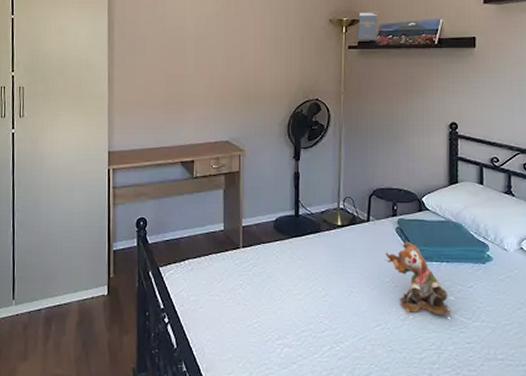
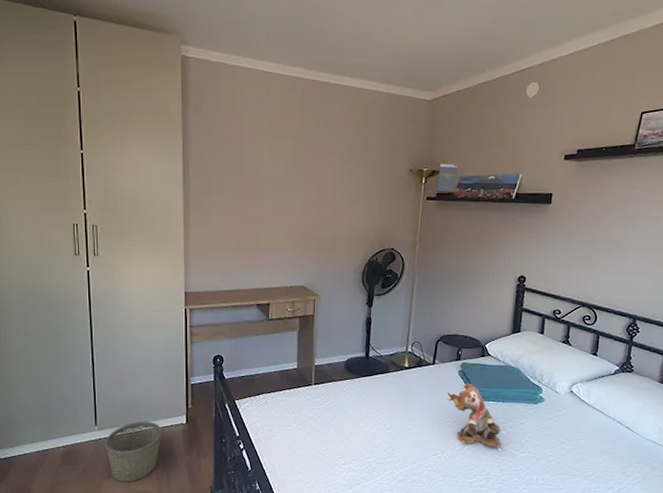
basket: none [22,293,82,365] -> present [105,421,162,482]

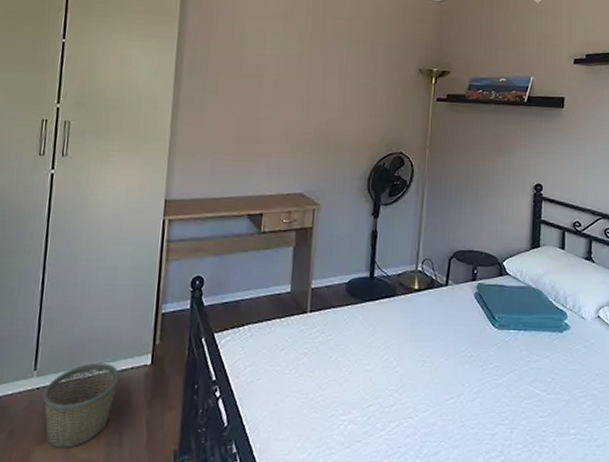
books: present [436,163,460,194] -> none [446,64,471,96]
stuffed animal: present [447,383,503,449] -> none [462,308,527,389]

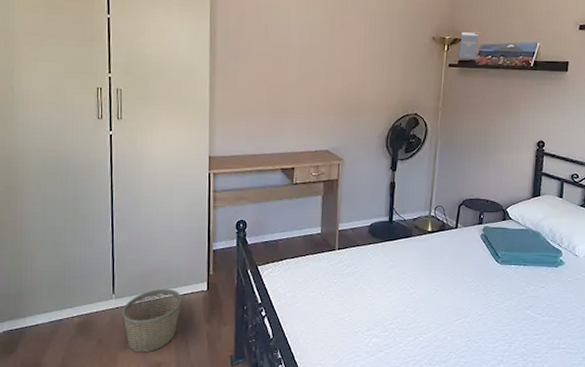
books: none [446,64,471,96] -> present [458,31,481,61]

